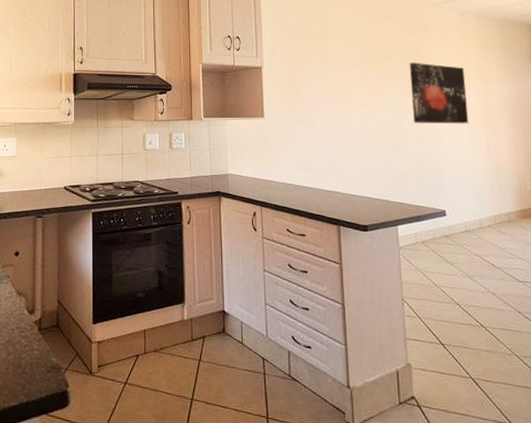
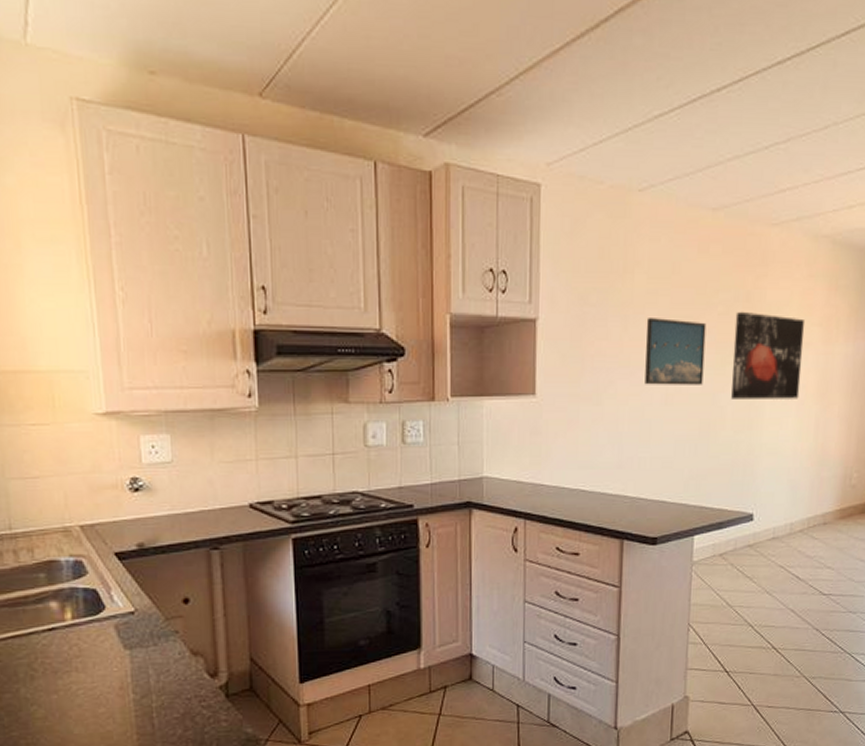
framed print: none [342,67,390,113] -> present [645,318,707,385]

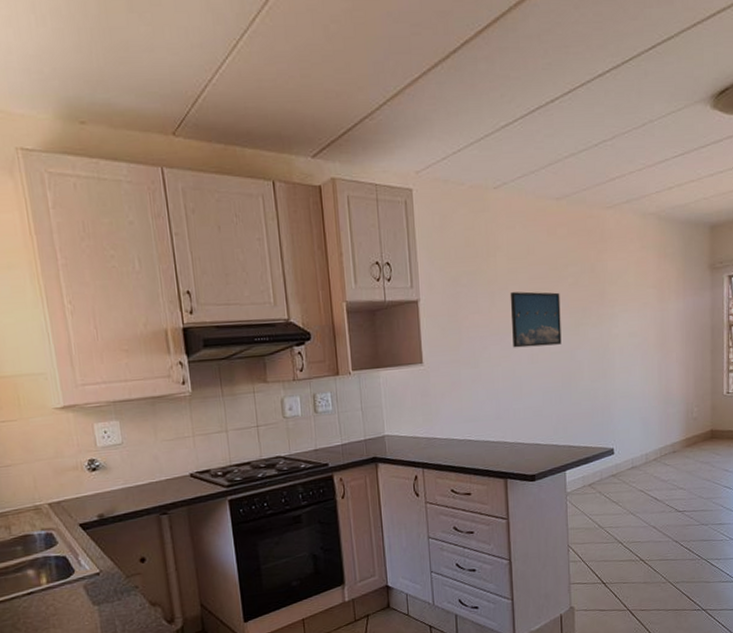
wall art: present [731,311,806,399] -> none [583,280,643,354]

